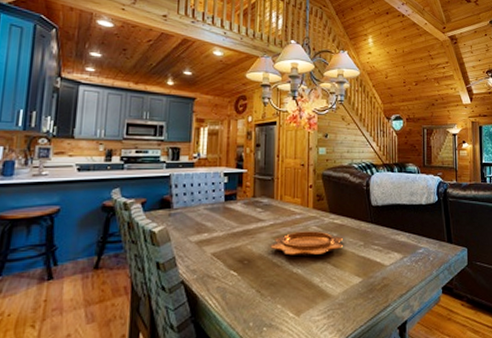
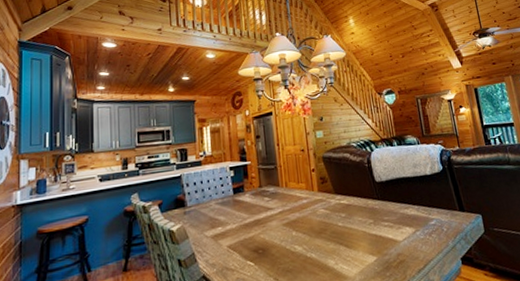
decorative bowl: present [270,231,344,256] -> none [282,213,354,241]

